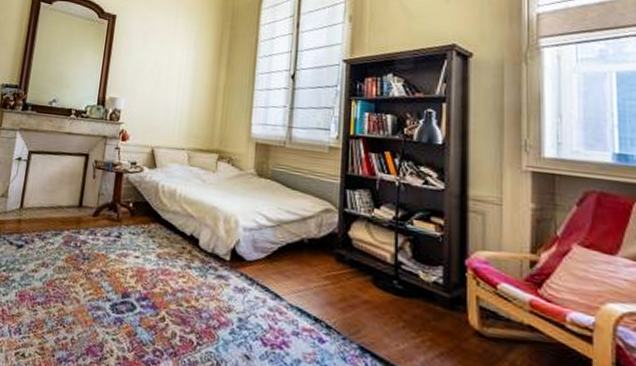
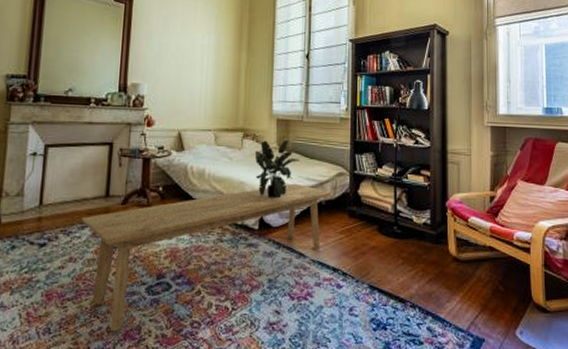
bench: none [55,214,317,345] -> present [81,183,332,332]
potted plant: none [229,164,279,230] -> present [254,139,299,199]

